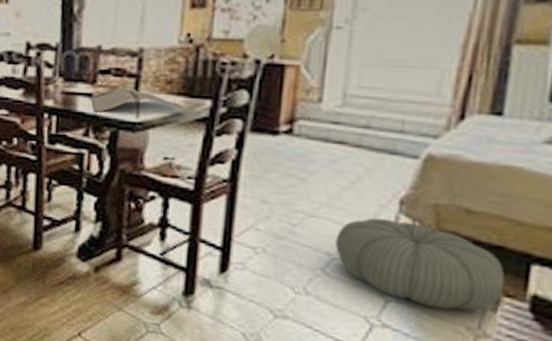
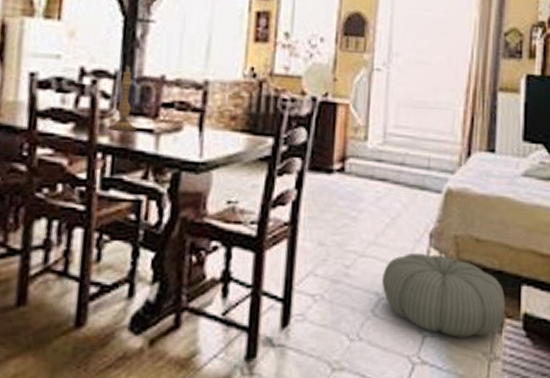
candlestick: none [52,38,77,96] -> present [108,65,137,133]
napkin: present [92,83,187,112] -> none [152,118,250,151]

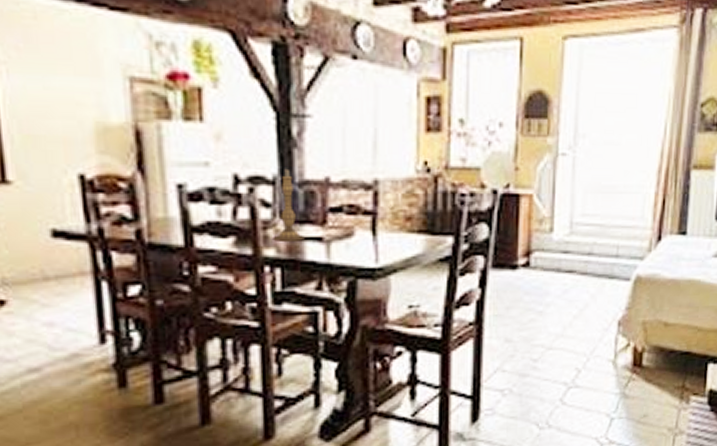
pouf: present [381,252,506,338] -> none [569,341,692,417]

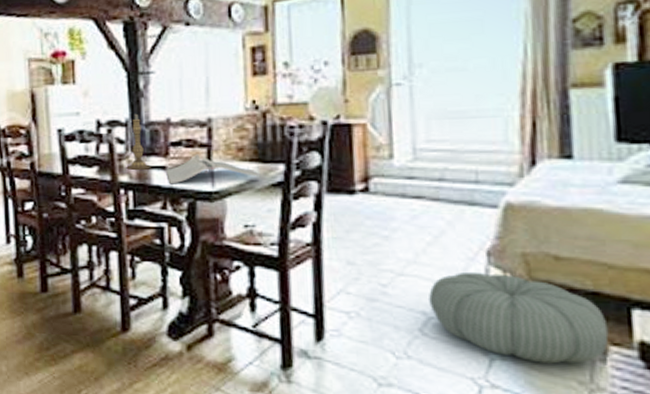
napkin: none [323,223,429,260] -> present [166,154,261,185]
pouf: none [569,341,692,417] -> present [427,271,609,364]

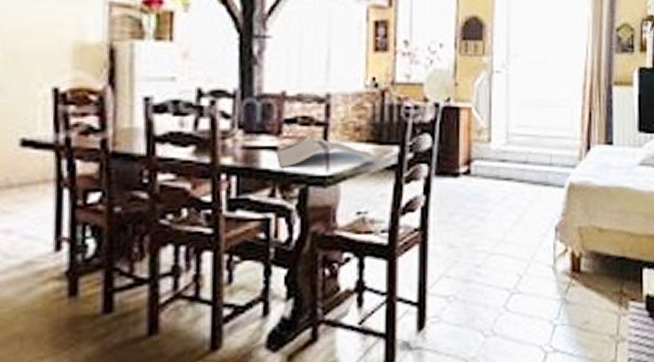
candlestick: present [126,113,151,171] -> none [230,83,260,152]
pouf: present [427,271,609,364] -> none [511,246,629,324]

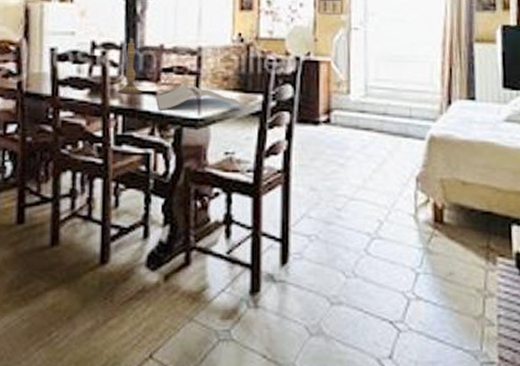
candlestick: none [230,83,260,152] -> present [118,37,142,95]

